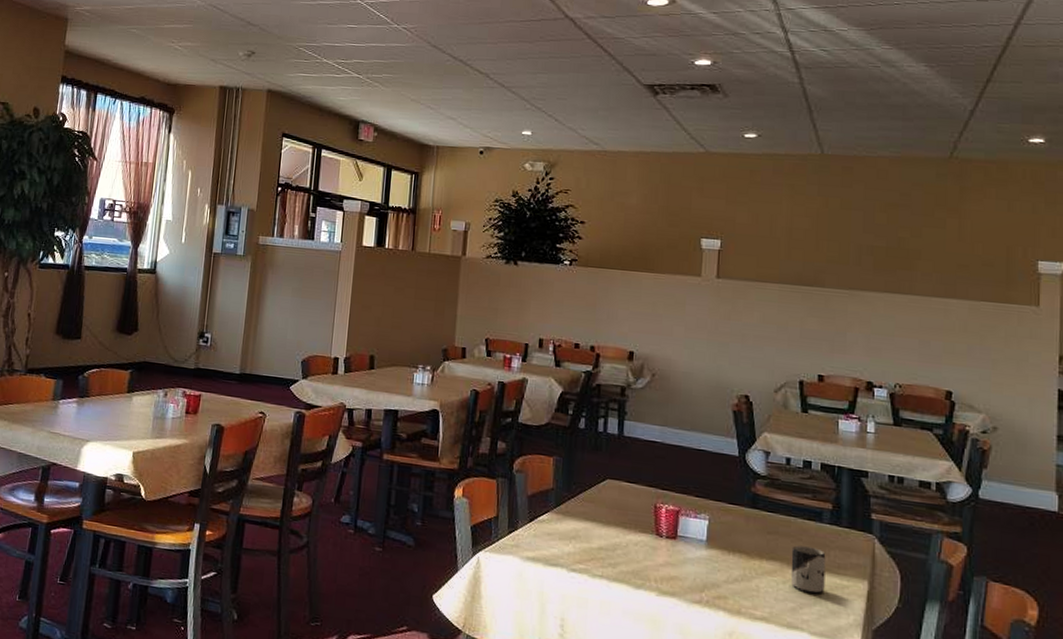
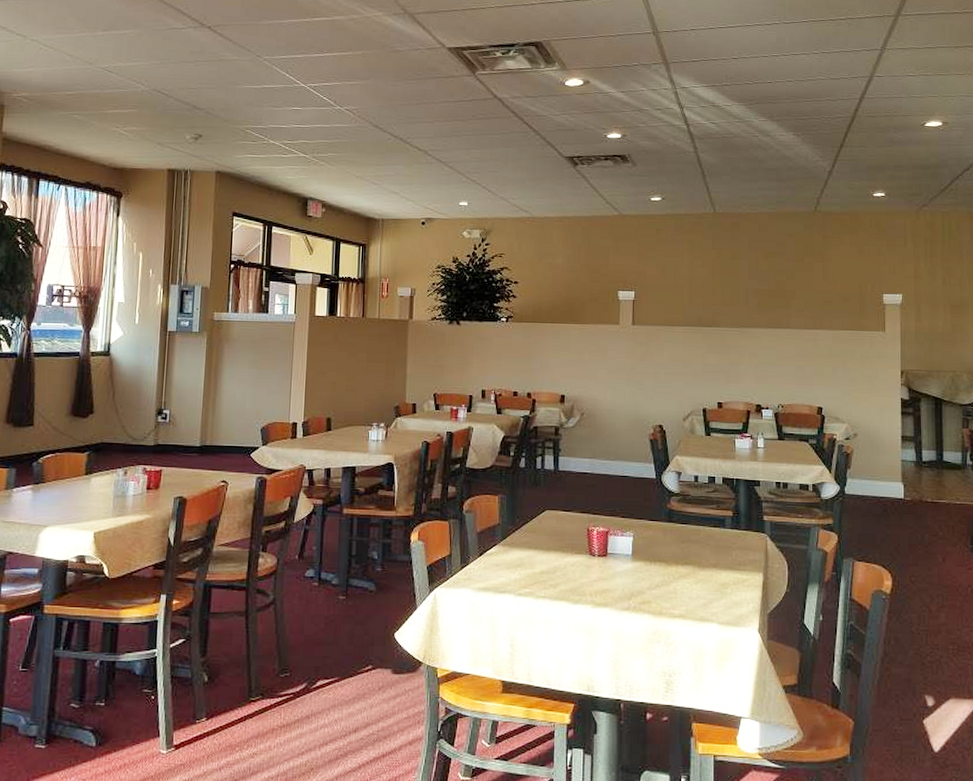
cup: present [790,545,826,594] -> none [701,550,729,589]

